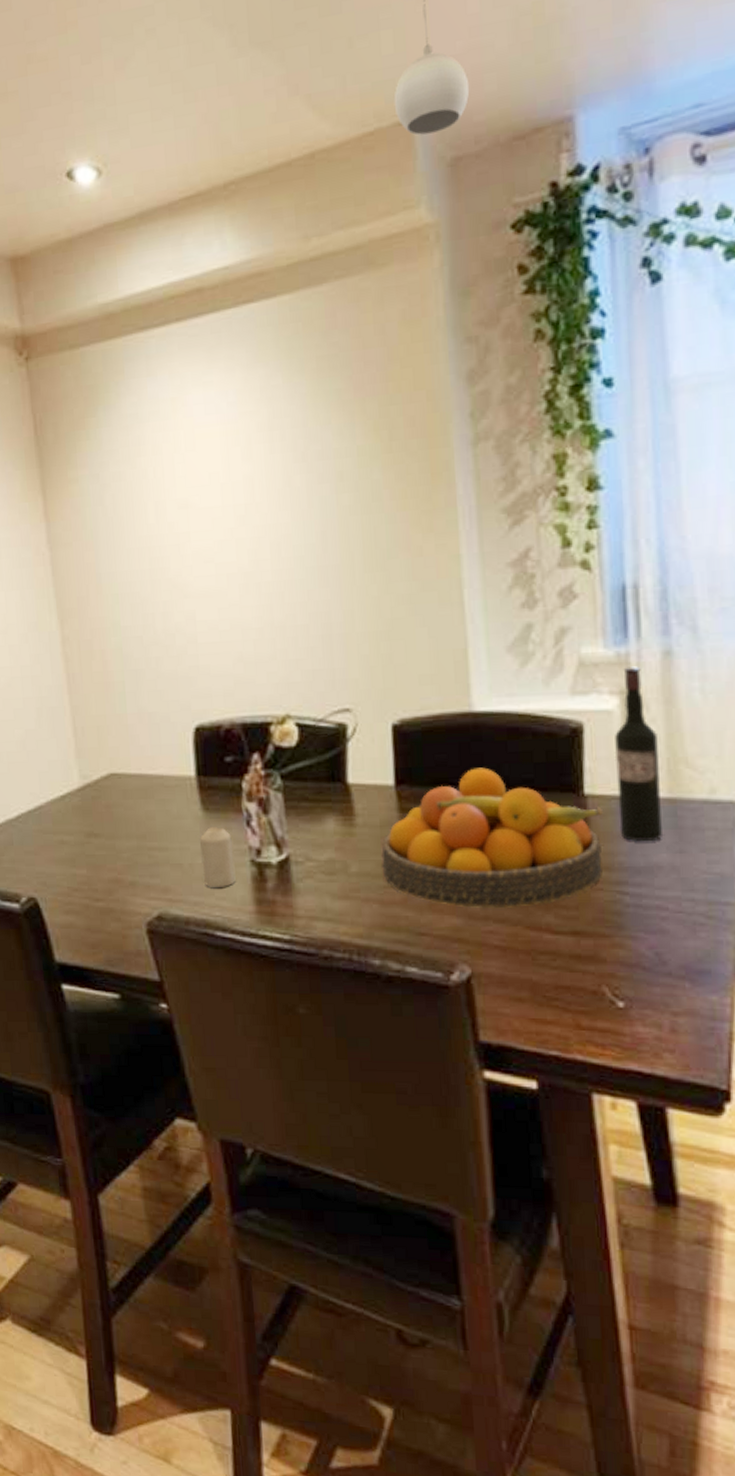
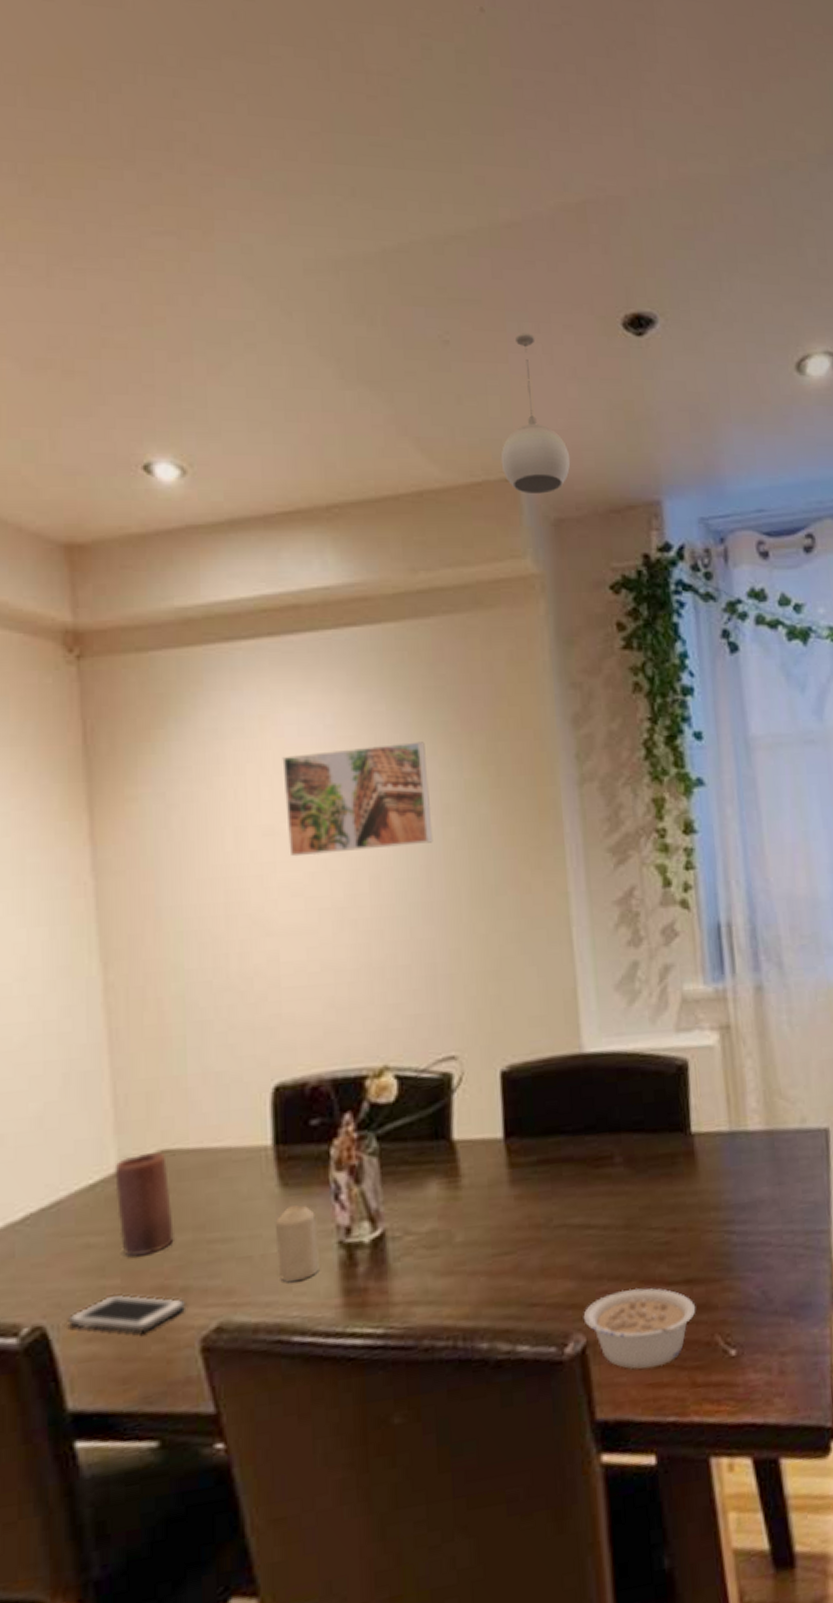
cell phone: none [51,881,135,913] -> present [67,1293,187,1334]
candle: none [77,775,123,853] -> present [114,1152,174,1256]
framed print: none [192,411,328,527] -> present [282,742,433,857]
fruit bowl: present [381,767,604,909] -> none [489,1112,711,1268]
legume: none [469,932,583,1006] -> present [583,1288,696,1369]
wine bottle: present [614,666,662,841] -> none [716,1001,763,1177]

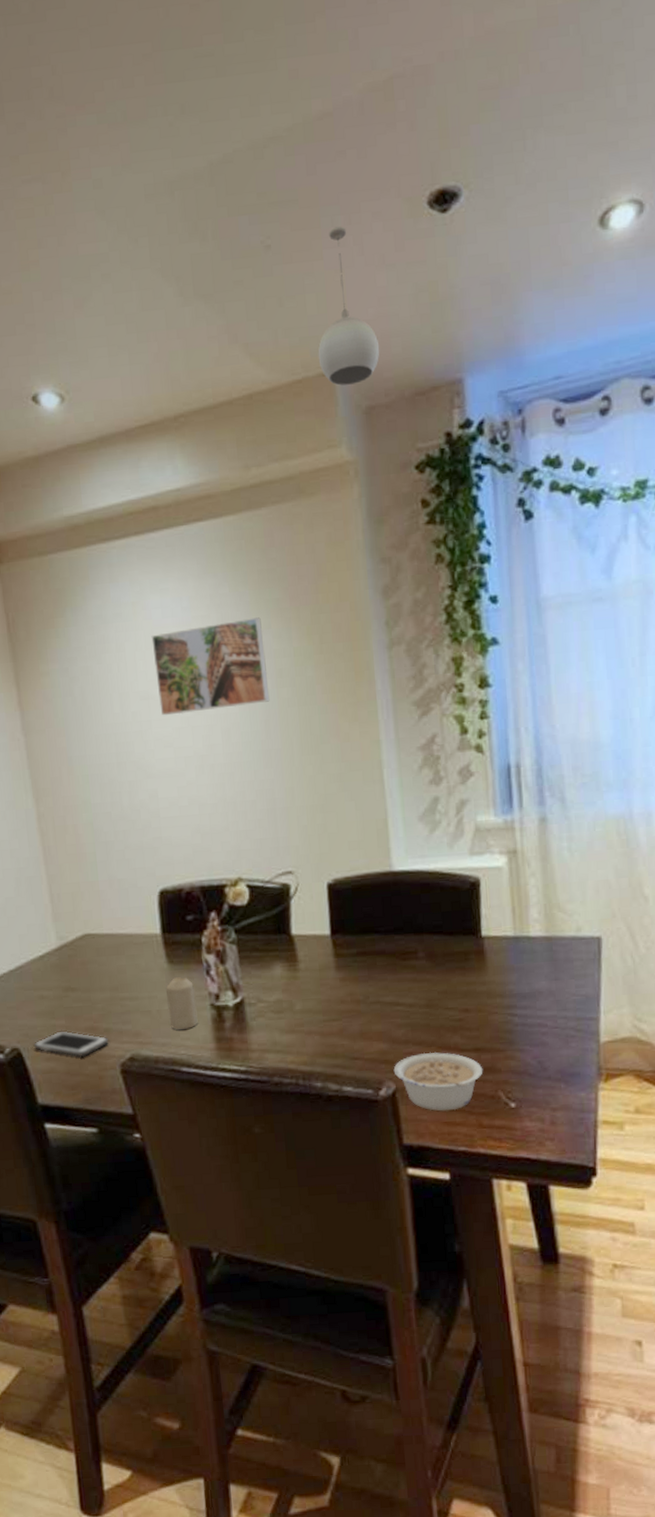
candle: present [114,1152,174,1256] -> none [55,935,98,1006]

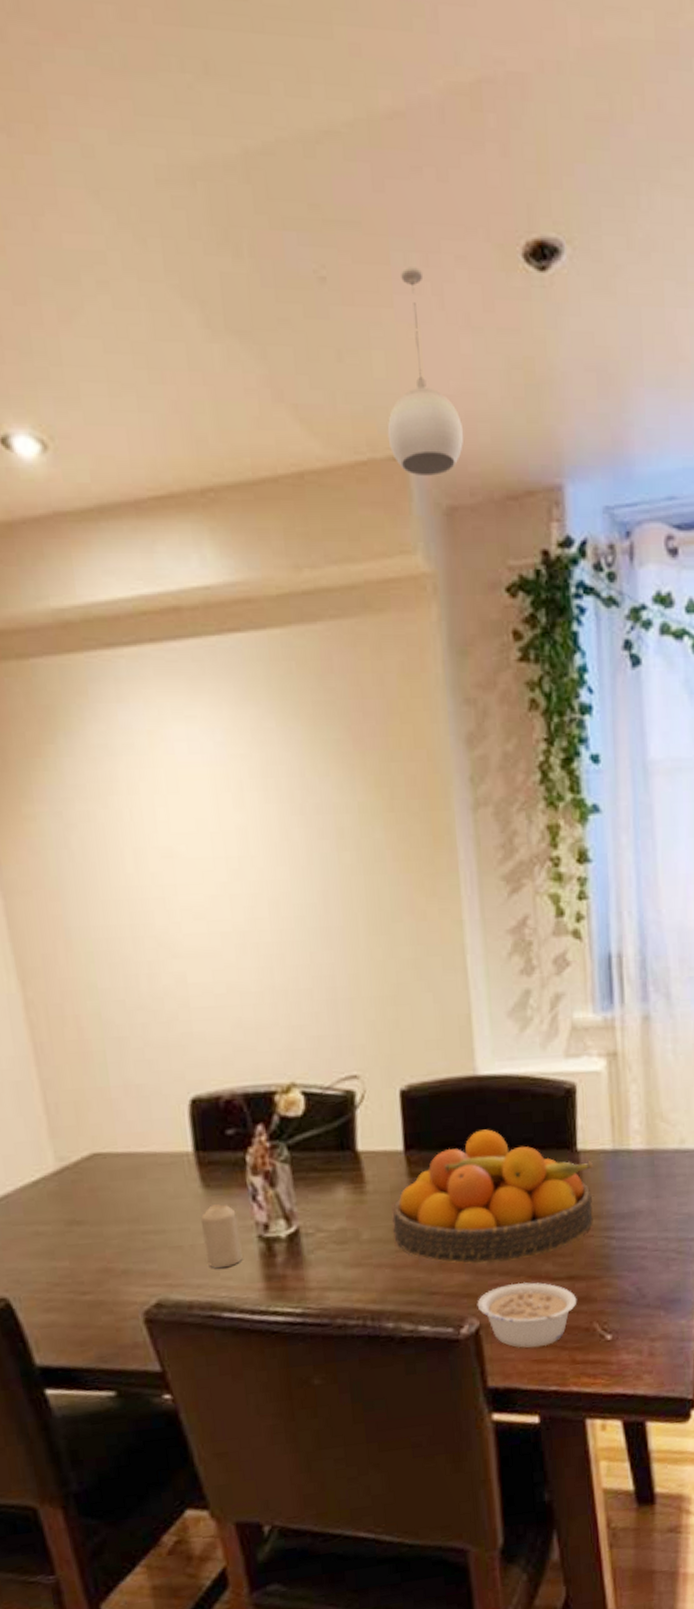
cell phone: present [33,1030,110,1058] -> none [26,1273,129,1307]
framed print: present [151,617,270,716] -> none [174,761,329,880]
fruit bowl: none [321,917,497,1034] -> present [392,1129,594,1264]

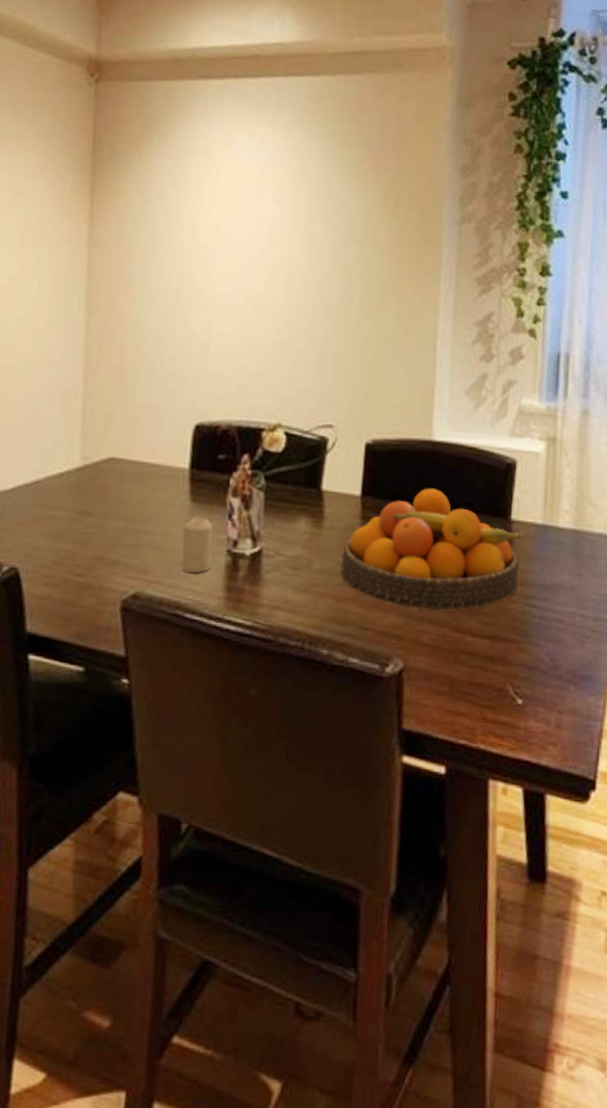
legume: present [477,1282,577,1348] -> none [403,632,495,699]

